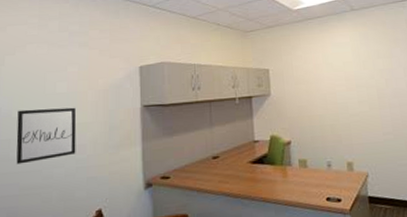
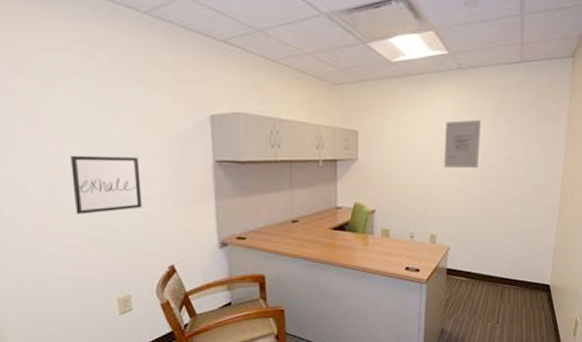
wall art: none [347,51,383,96] -> present [443,119,482,168]

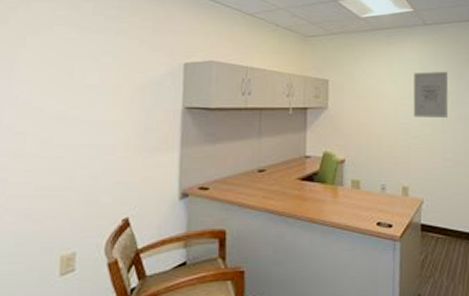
wall art: present [70,155,142,215] -> none [32,100,107,161]

